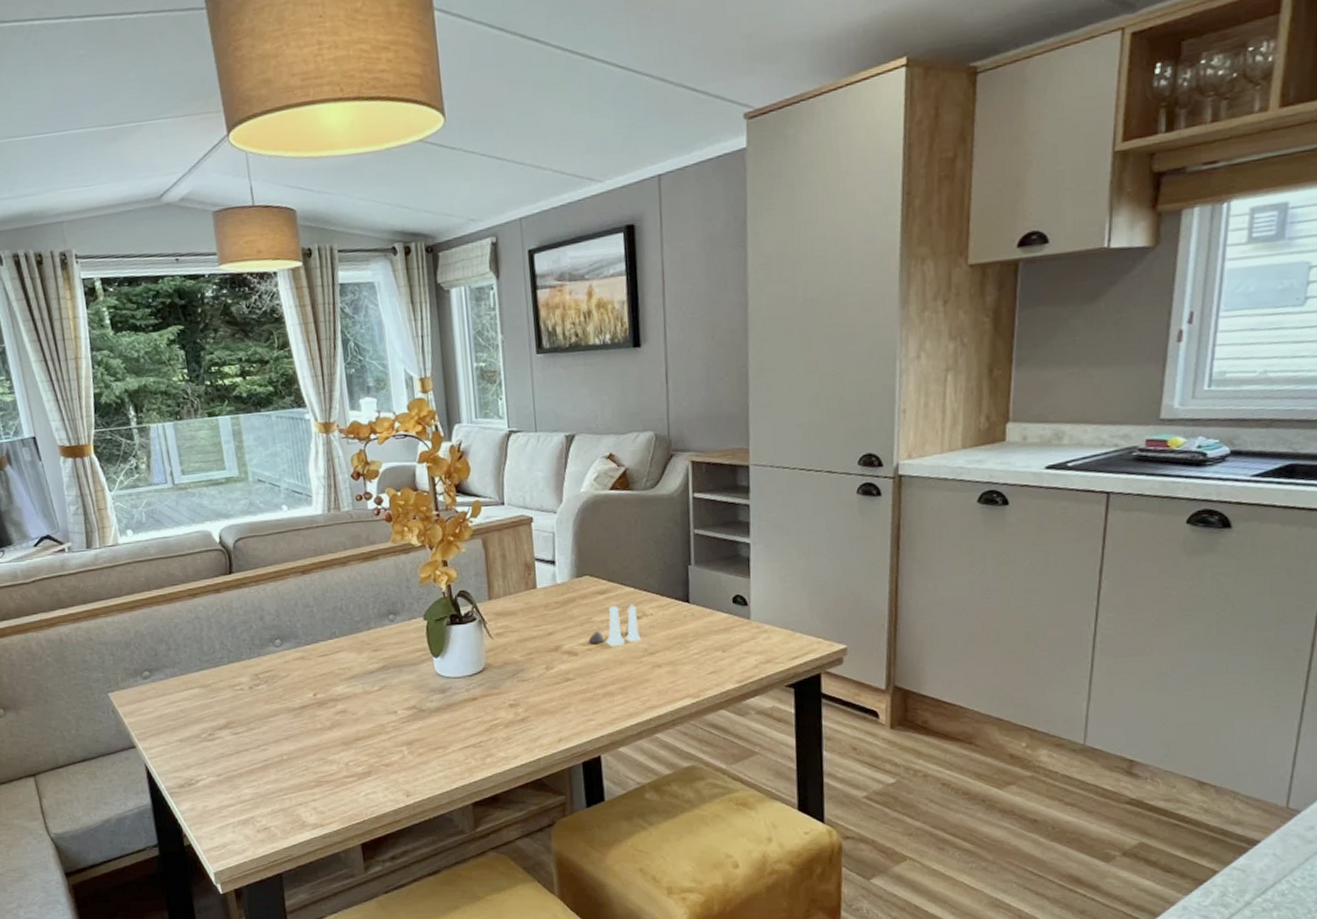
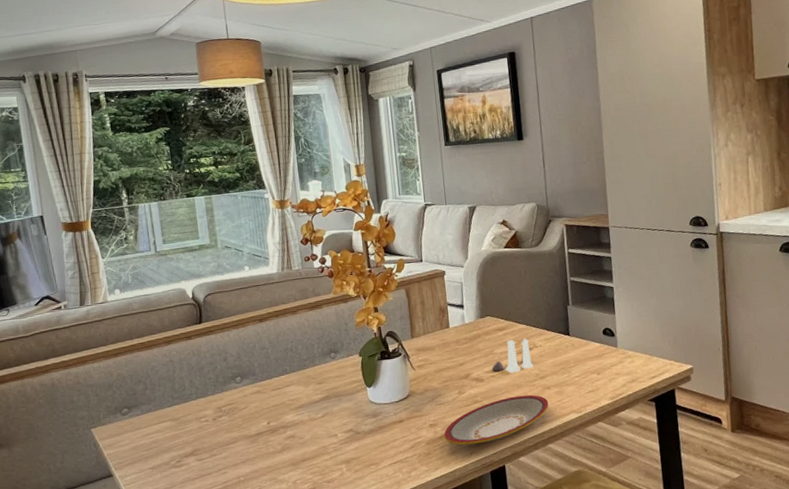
plate: none [526,673,659,731] -> present [443,394,549,446]

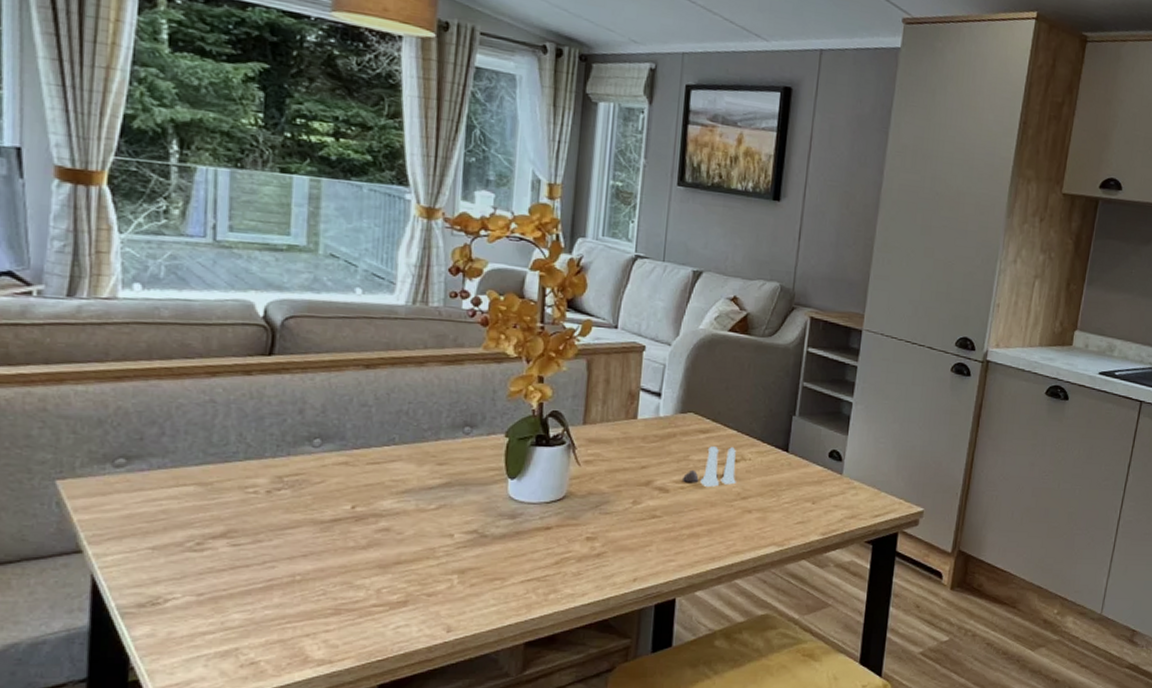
plate: present [443,394,549,446] -> none [602,516,746,569]

